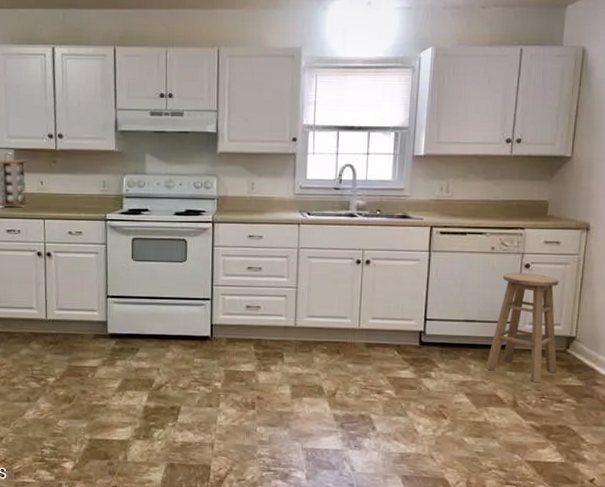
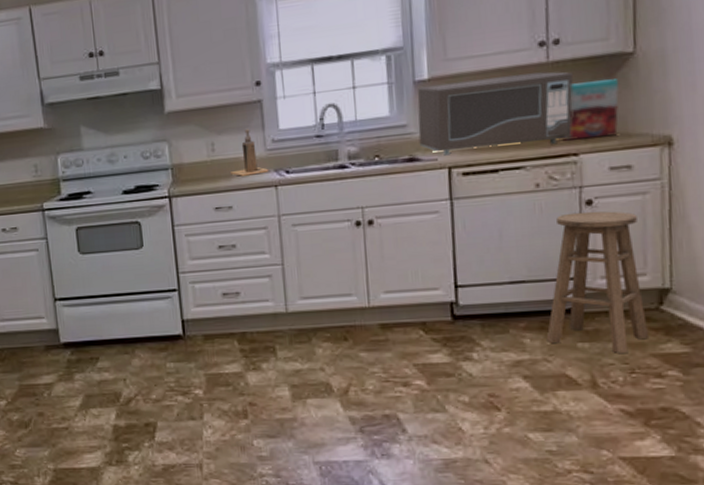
soap dispenser: none [263,174,295,213] -> present [229,128,269,176]
microwave: none [411,160,527,218] -> present [417,71,573,156]
cereal box: none [511,174,559,218] -> present [557,79,620,141]

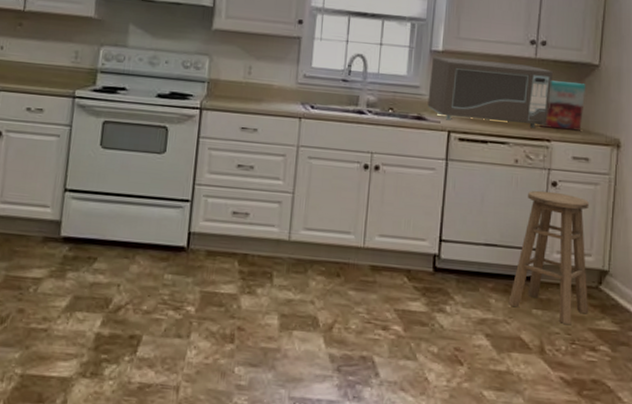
soap dispenser: present [229,128,269,176] -> none [261,60,297,104]

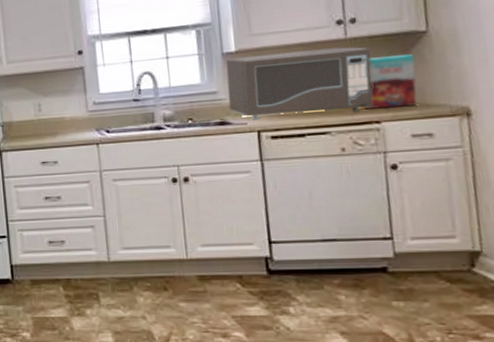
bar stool: present [508,190,589,326] -> none [361,175,464,314]

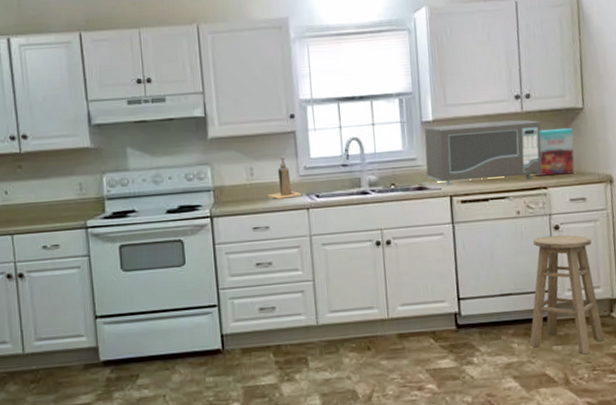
soap dispenser: none [55,91,91,134] -> present [266,156,302,199]
bar stool: none [361,175,464,314] -> present [529,235,605,355]

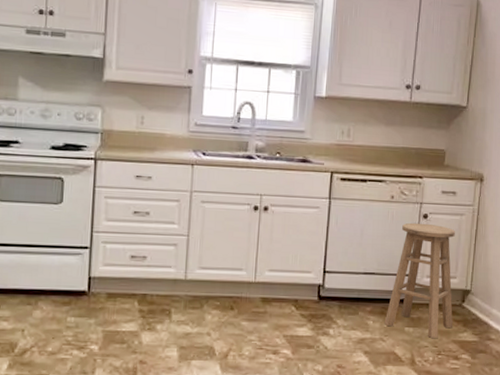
soap dispenser: present [266,156,302,199] -> none [154,109,189,152]
microwave: present [424,119,542,186] -> none [312,102,426,166]
cereal box: present [531,128,575,177] -> none [410,122,455,168]

